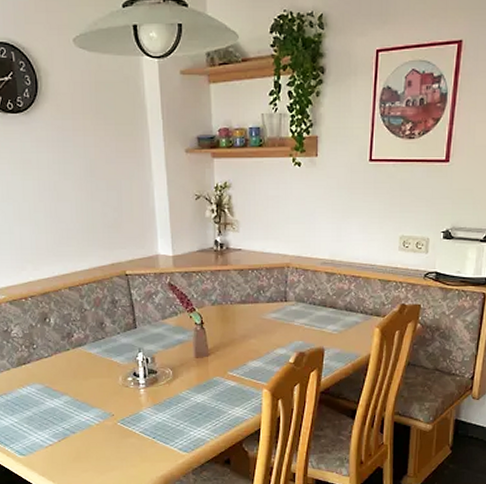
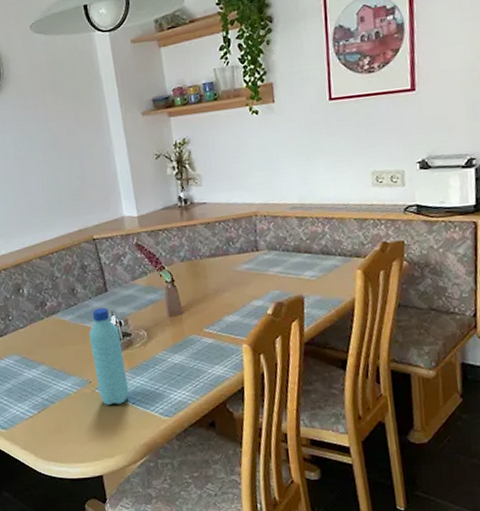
water bottle: none [115,344,151,438] -> present [89,307,129,405]

